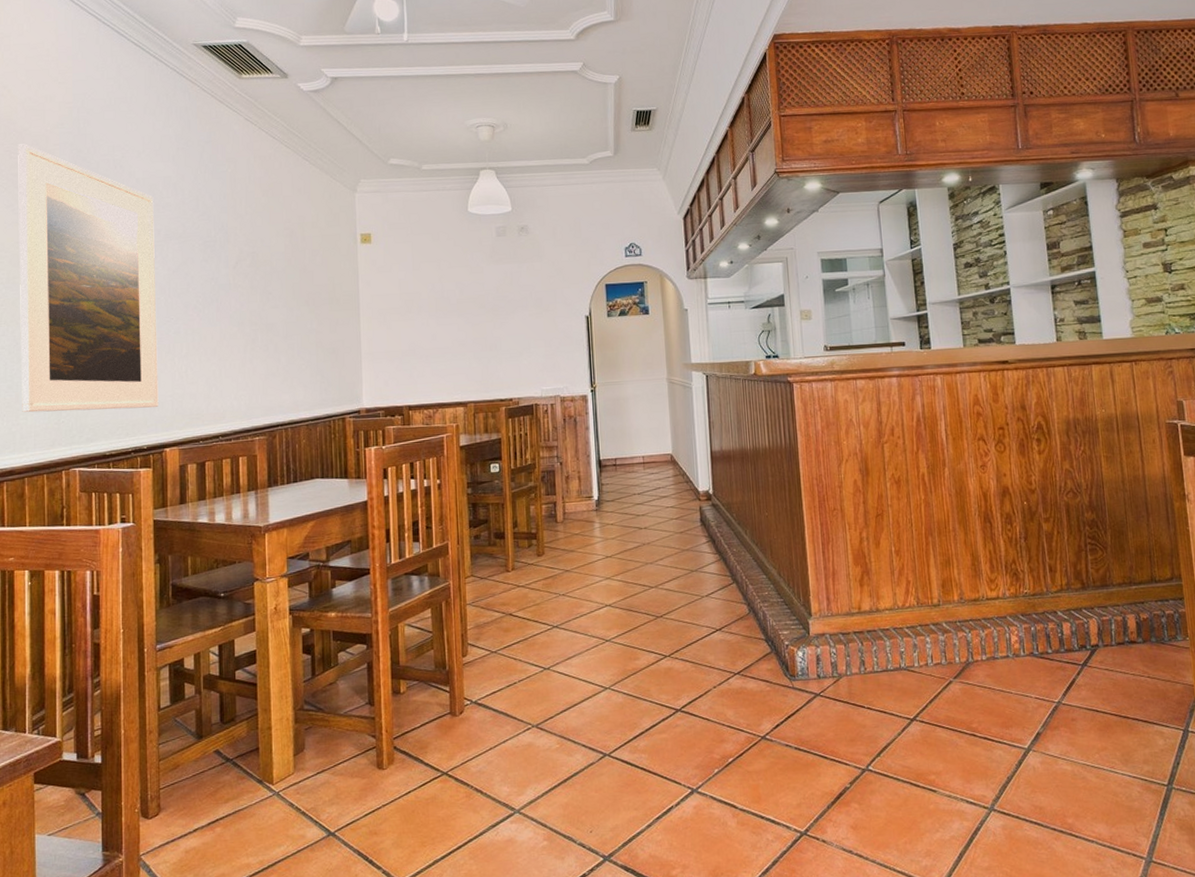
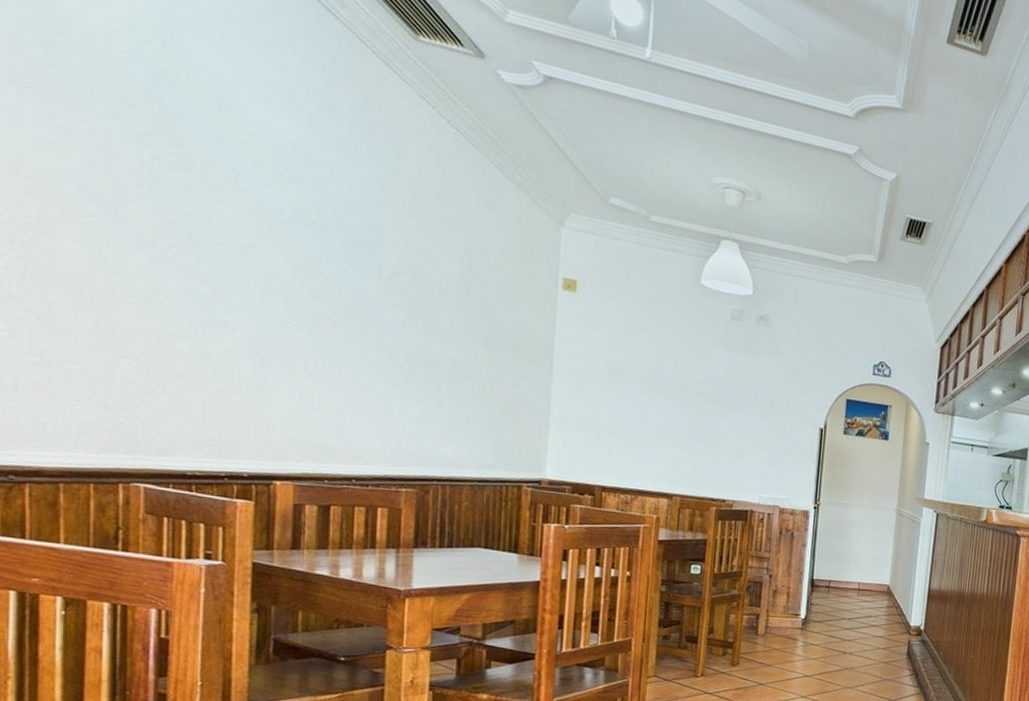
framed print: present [18,144,159,413] -> none [56,35,276,429]

